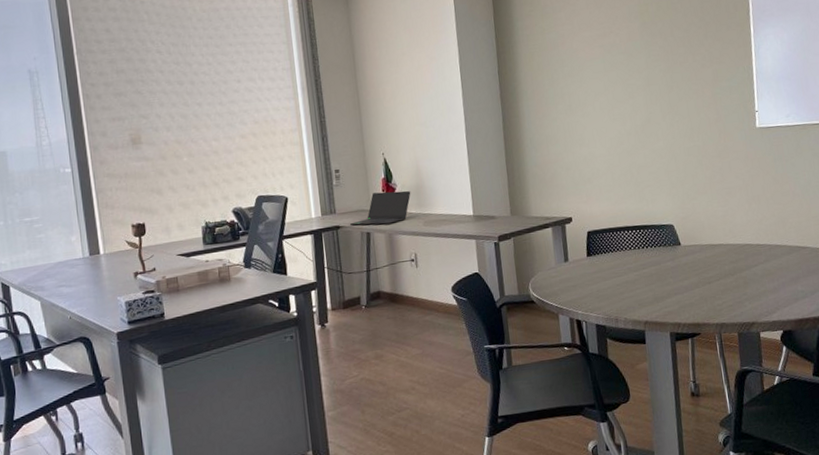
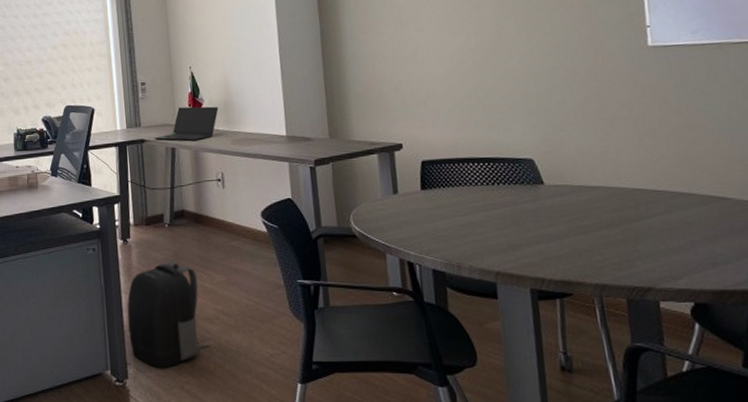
backpack: none [326,340,407,442] -> present [127,261,210,368]

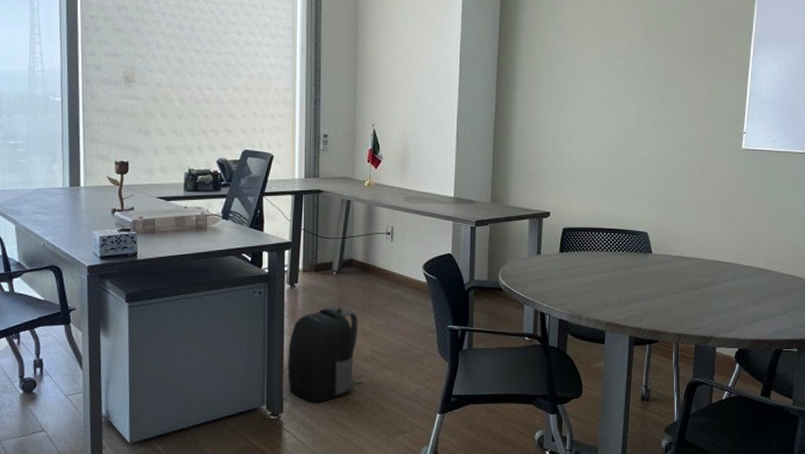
laptop: present [155,106,219,142] -> none [332,162,396,196]

